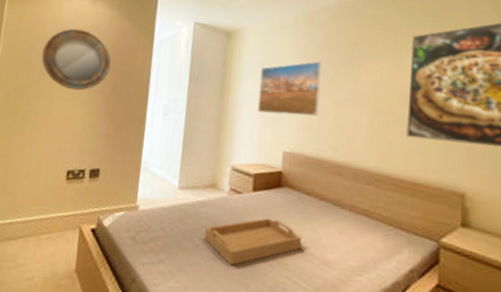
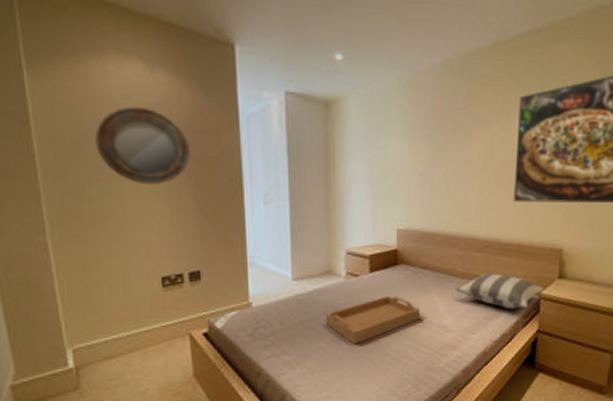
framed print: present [257,61,323,117] -> none [367,130,432,191]
pillow: none [340,209,446,256] -> present [455,273,545,309]

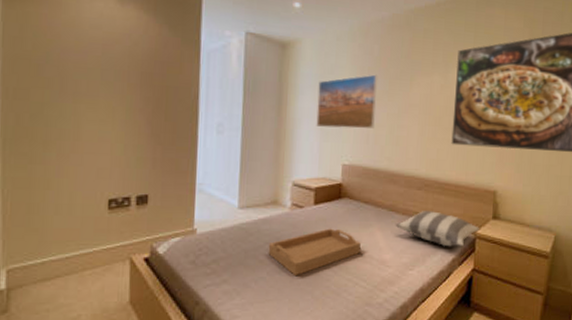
home mirror: present [95,106,190,185] -> none [59,35,150,110]
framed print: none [367,130,432,191] -> present [316,74,378,129]

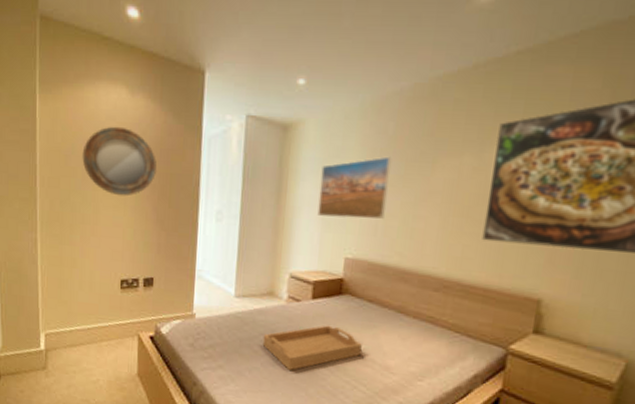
home mirror: none [59,35,150,110] -> present [82,126,156,196]
pillow: present [395,211,480,247] -> none [403,316,515,363]

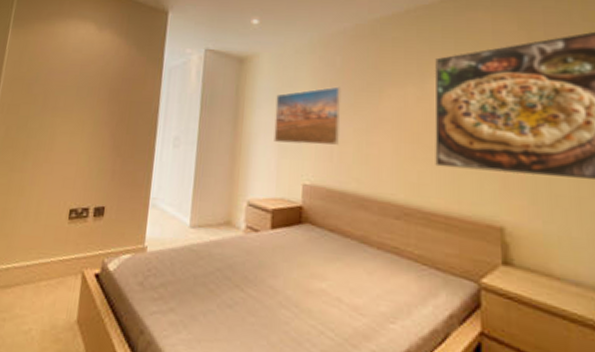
home mirror: present [82,126,156,196] -> none [45,57,118,123]
serving tray: present [262,325,362,371] -> none [219,258,326,314]

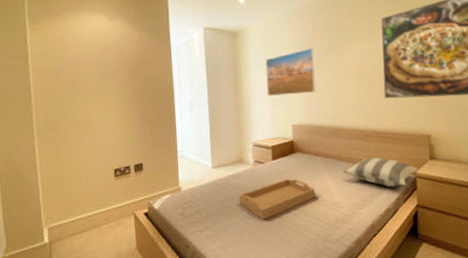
serving tray: none [219,258,326,314] -> present [238,178,315,221]
pillow: none [368,246,486,300] -> present [342,157,420,187]

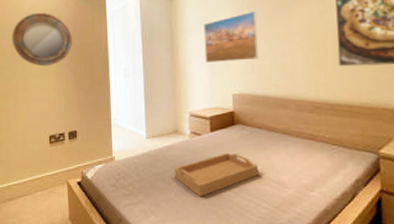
home mirror: none [71,45,136,100] -> present [12,12,72,67]
pillow: present [342,157,420,187] -> none [290,132,383,168]

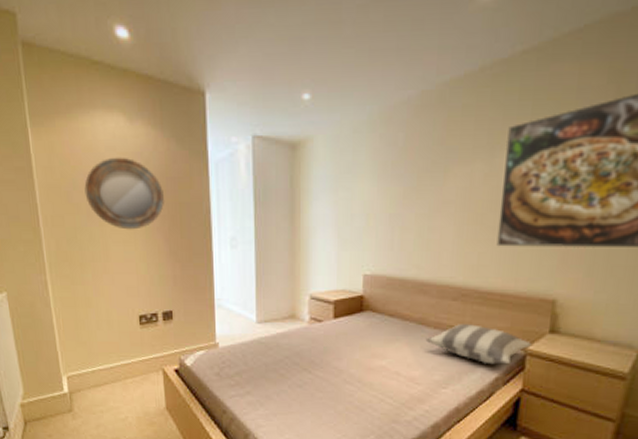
serving tray: present [174,152,258,198] -> none [288,343,386,391]
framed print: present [203,10,258,63] -> none [333,169,404,234]
pillow: none [290,132,383,168] -> present [425,324,533,365]

